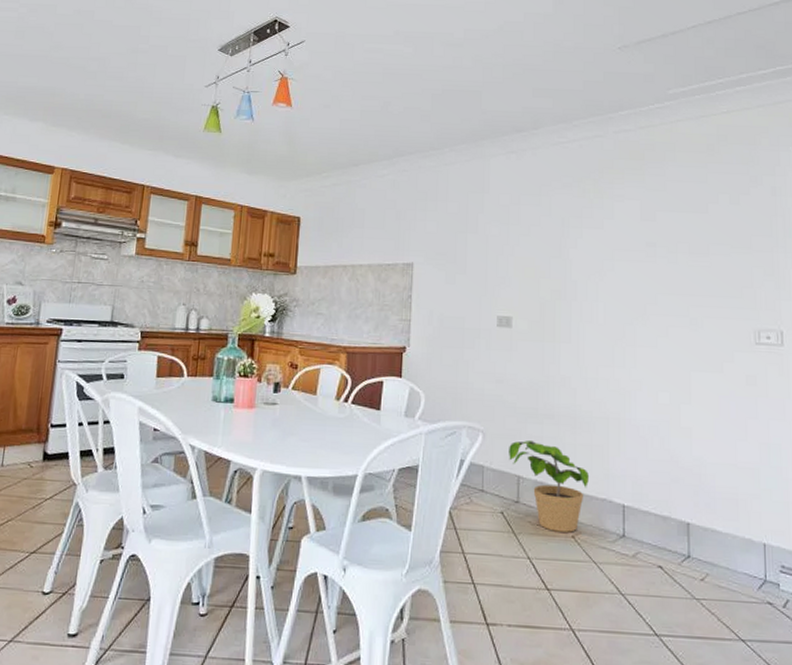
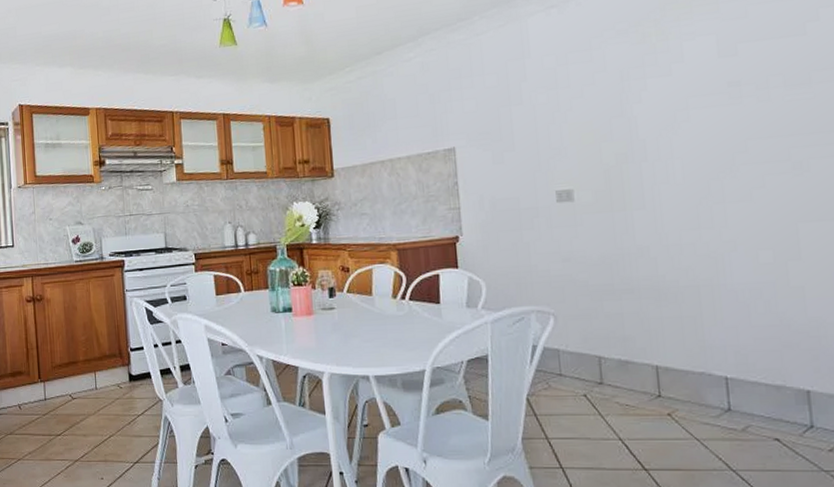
potted plant: present [509,441,589,533] -> none [585,319,682,410]

